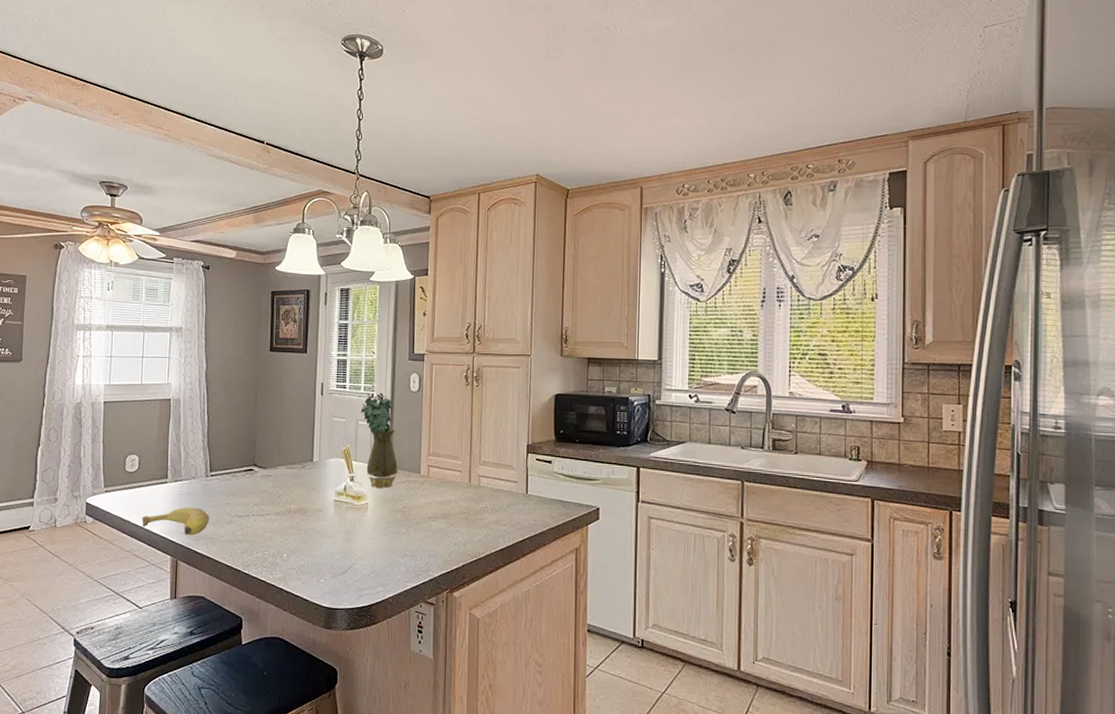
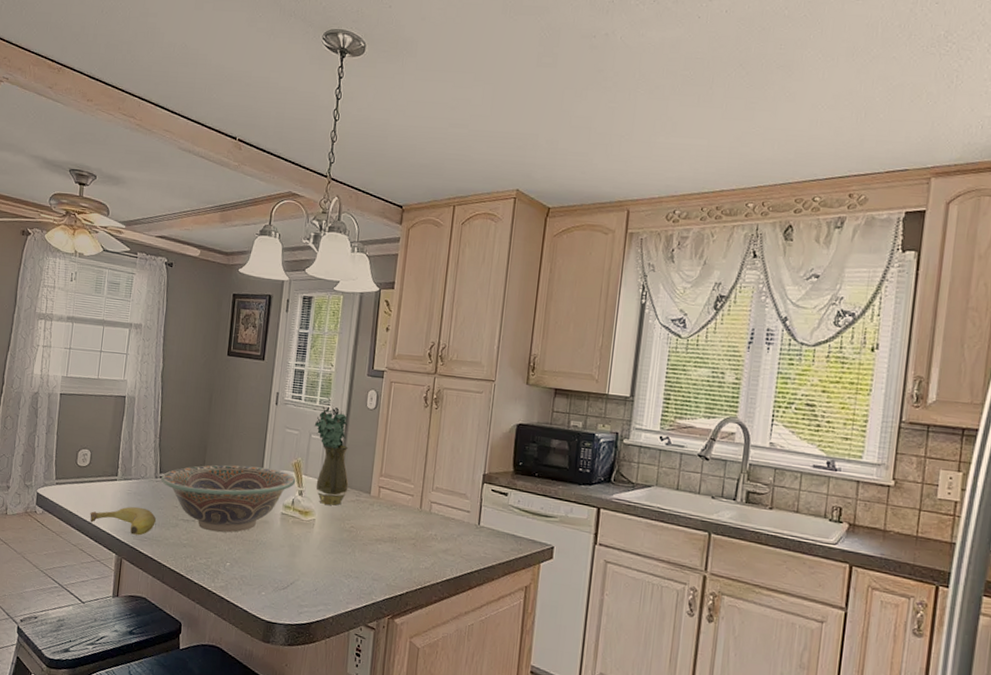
decorative bowl: none [212,457,346,525] -> present [161,464,296,533]

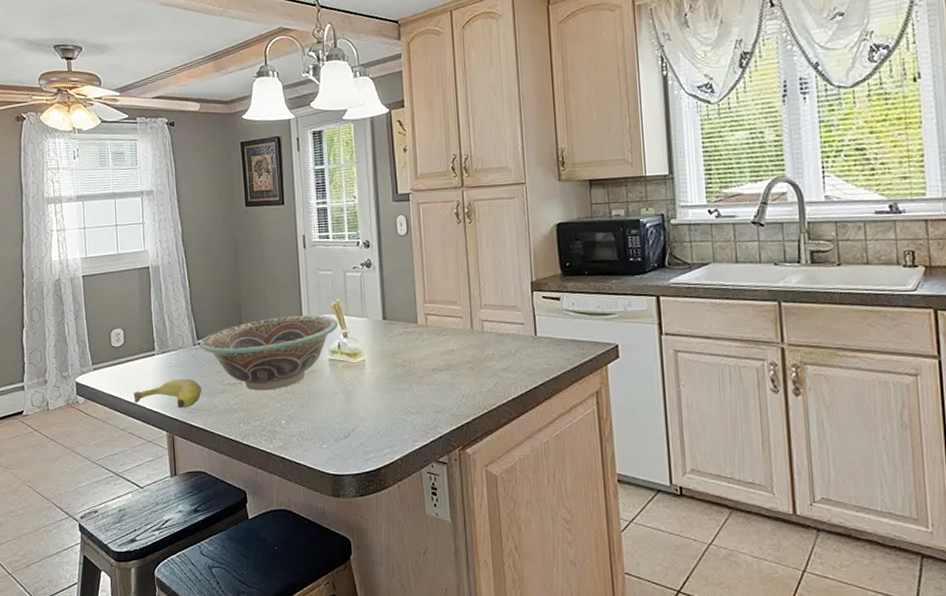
vase: present [314,406,349,506] -> none [347,241,394,342]

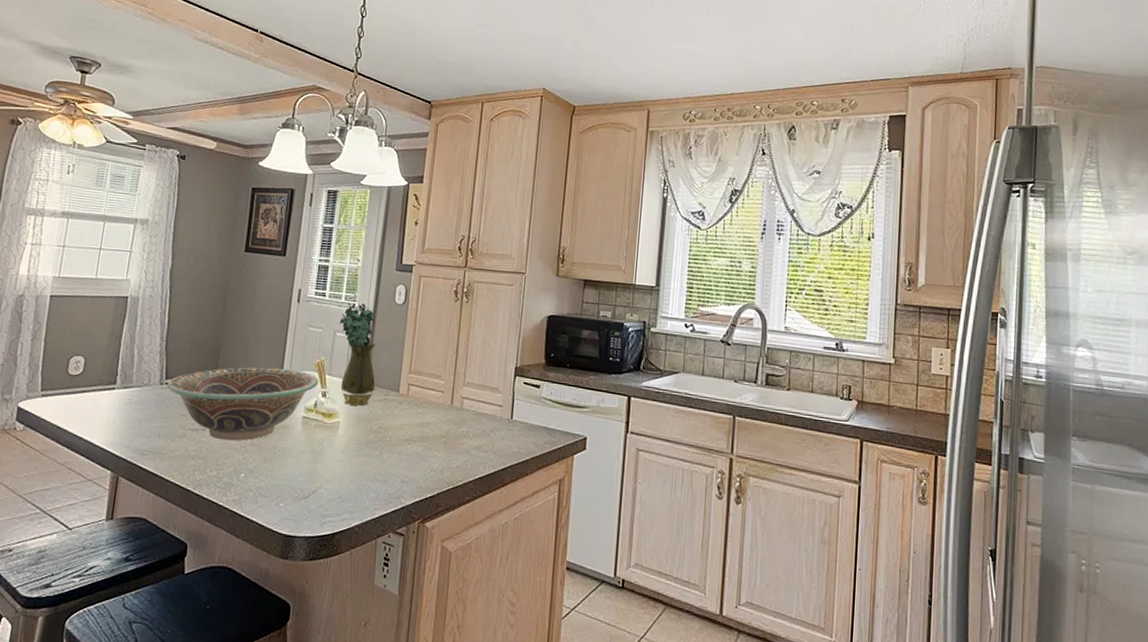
fruit: present [133,378,201,408] -> none [81,417,160,449]
vase: none [347,241,394,342] -> present [339,302,376,406]

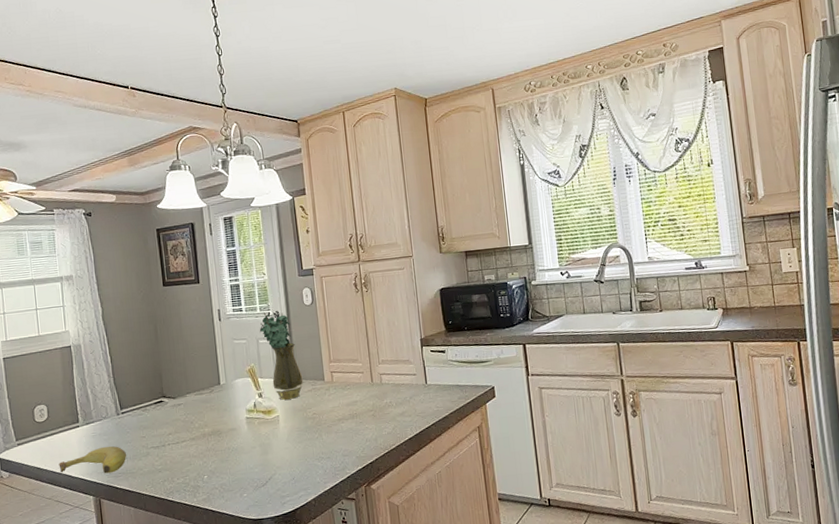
fruit: none [81,417,160,449] -> present [58,446,126,474]
decorative bowl: present [167,367,319,441] -> none [123,379,254,451]

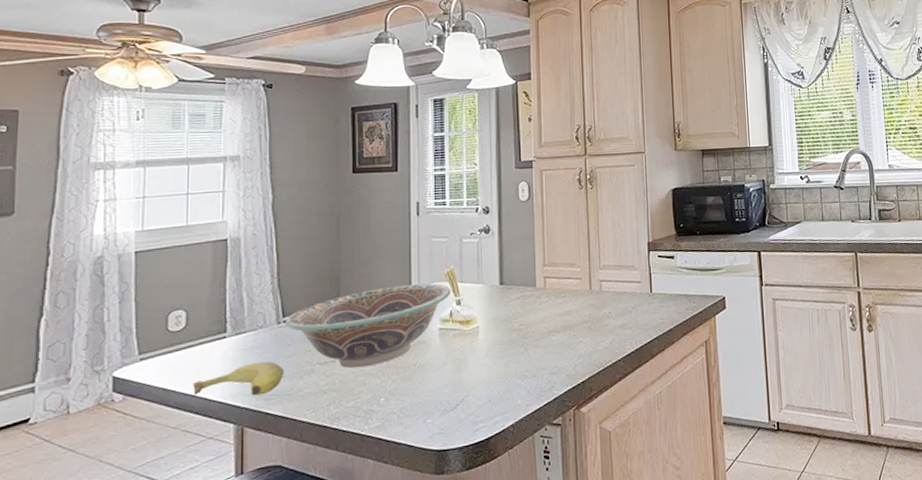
decorative bowl: none [123,379,254,451] -> present [285,283,451,368]
vase: present [259,312,304,400] -> none [464,207,511,308]

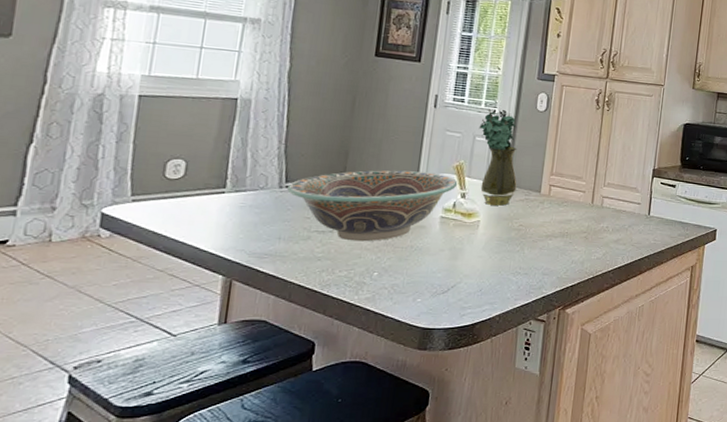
fruit: present [193,361,283,396] -> none [184,221,280,253]
vase: none [464,207,511,308] -> present [478,109,517,206]

